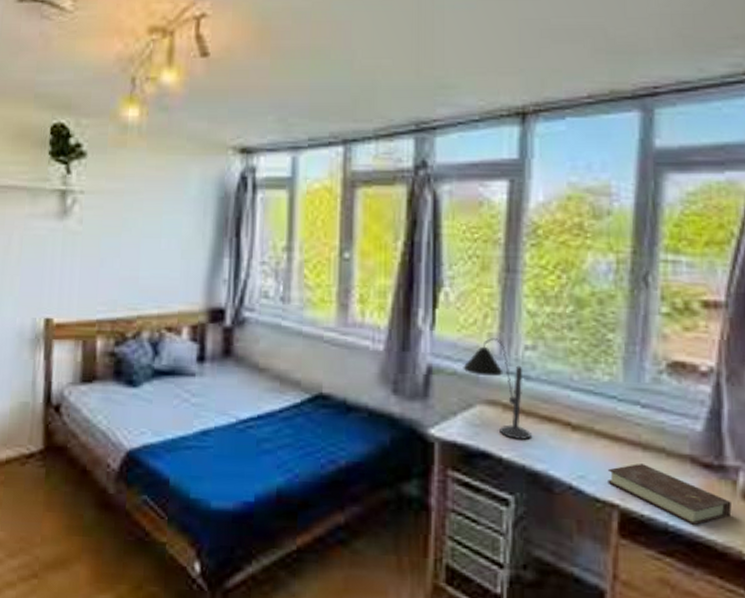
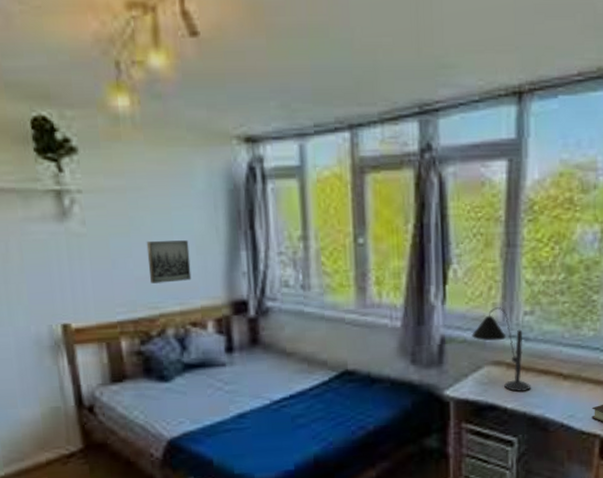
wall art: none [133,242,175,285] -> present [146,240,192,284]

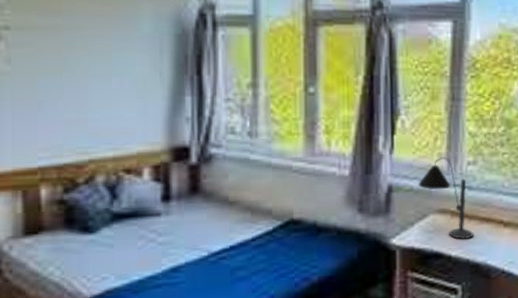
wall art: present [146,240,192,284] -> none [80,82,129,127]

